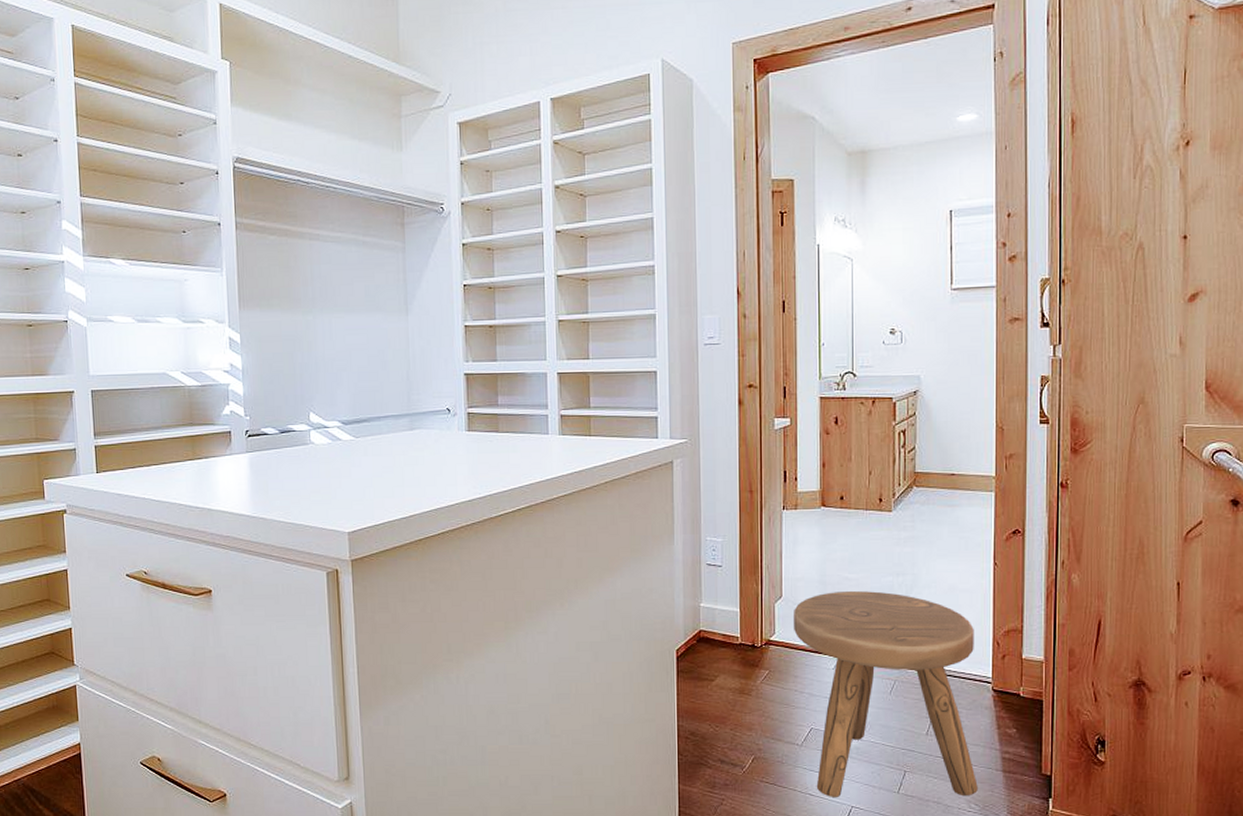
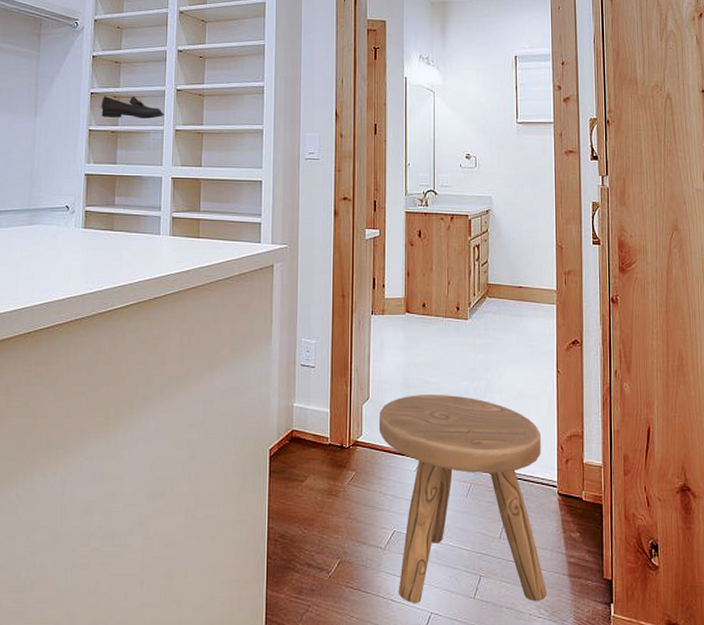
loafer: none [476,285,544,311] -> present [101,96,163,119]

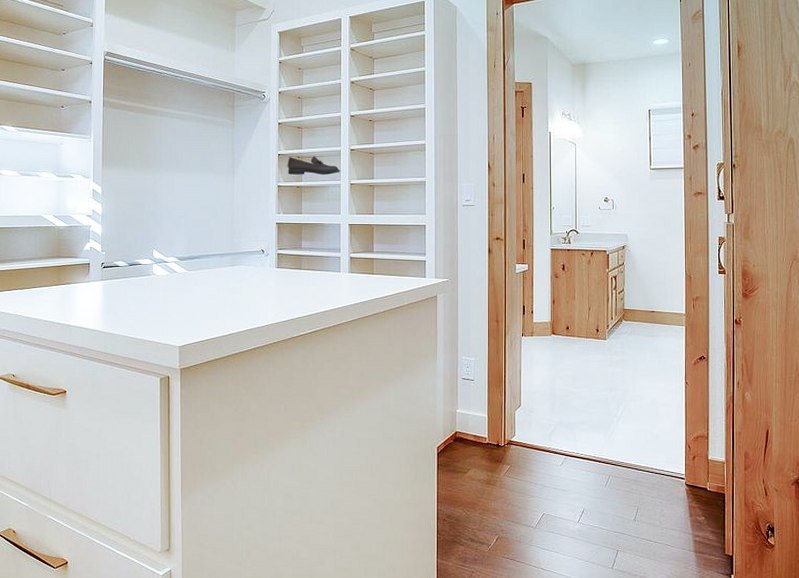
stool: present [378,395,547,603] -> none [529,403,675,571]

